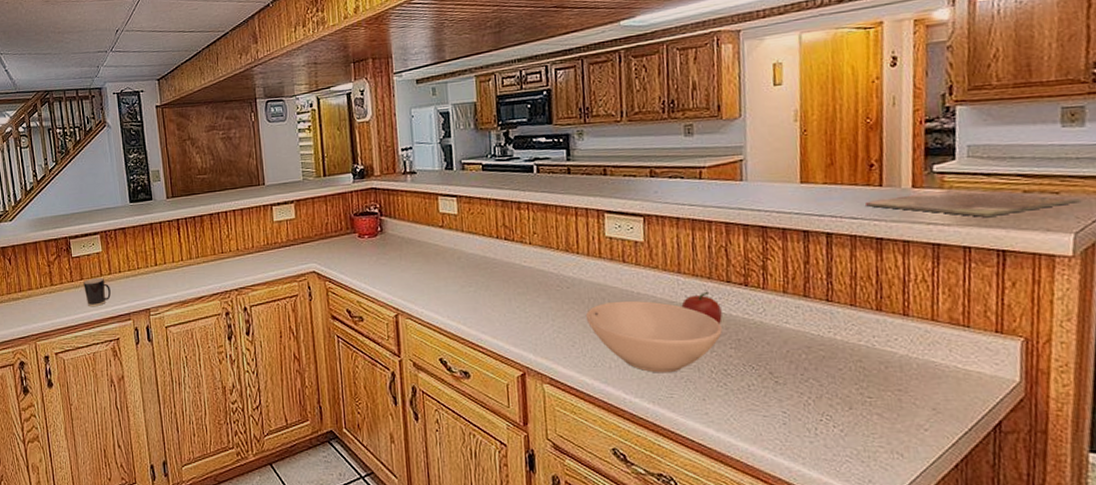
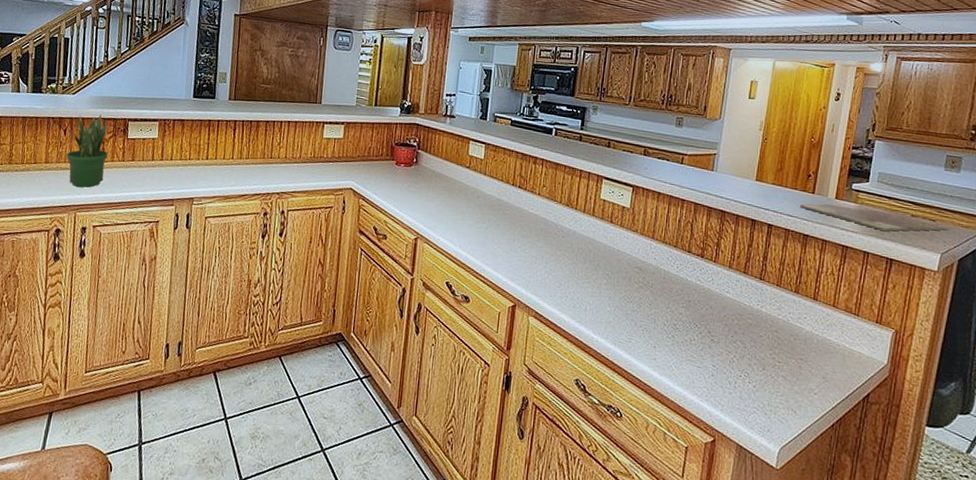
planter: none [15,237,56,315] -> present [67,114,110,188]
mug: present [82,277,111,306] -> none [133,161,159,188]
bowl: present [585,300,722,373] -> none [573,254,678,321]
fruit: present [681,291,723,324] -> none [650,257,681,286]

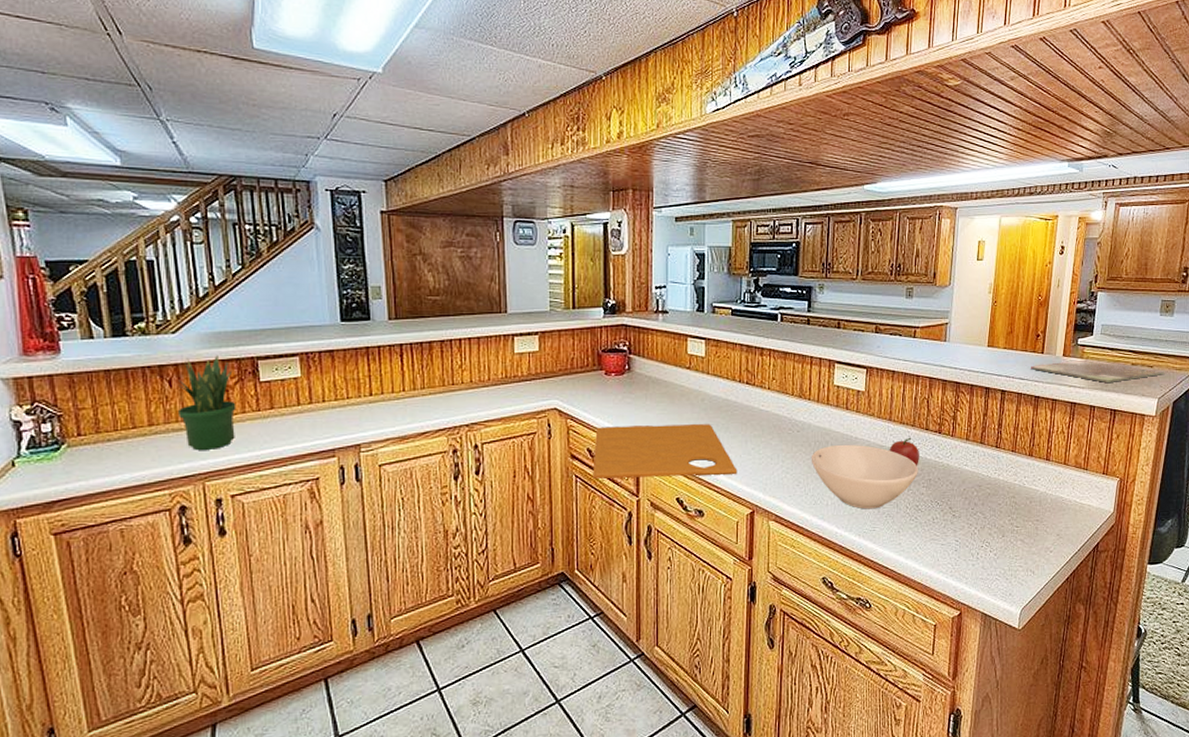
cutting board: none [375,209,504,268] -> present [592,423,738,479]
bowl: none [573,254,678,321] -> present [811,444,918,510]
fruit: none [650,257,681,286] -> present [889,437,921,466]

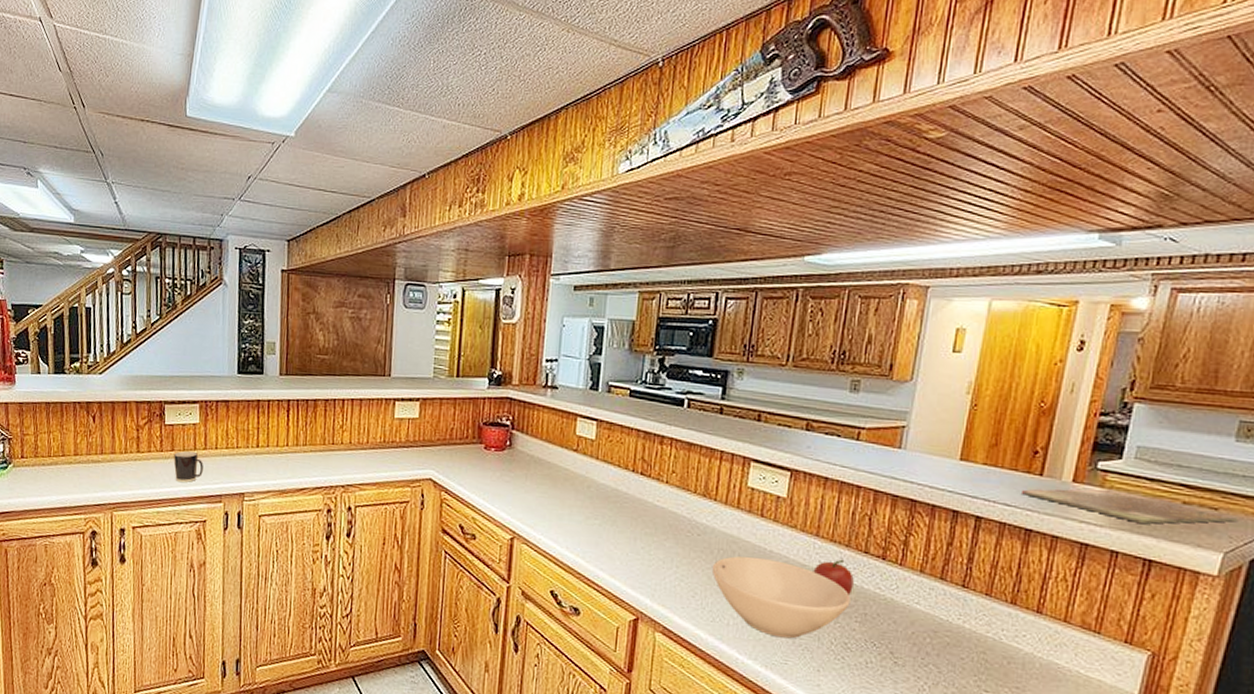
planter: present [178,355,236,450] -> none [98,397,144,483]
mug: none [273,407,310,440] -> present [173,450,203,482]
cutting board: present [592,423,738,479] -> none [462,503,623,574]

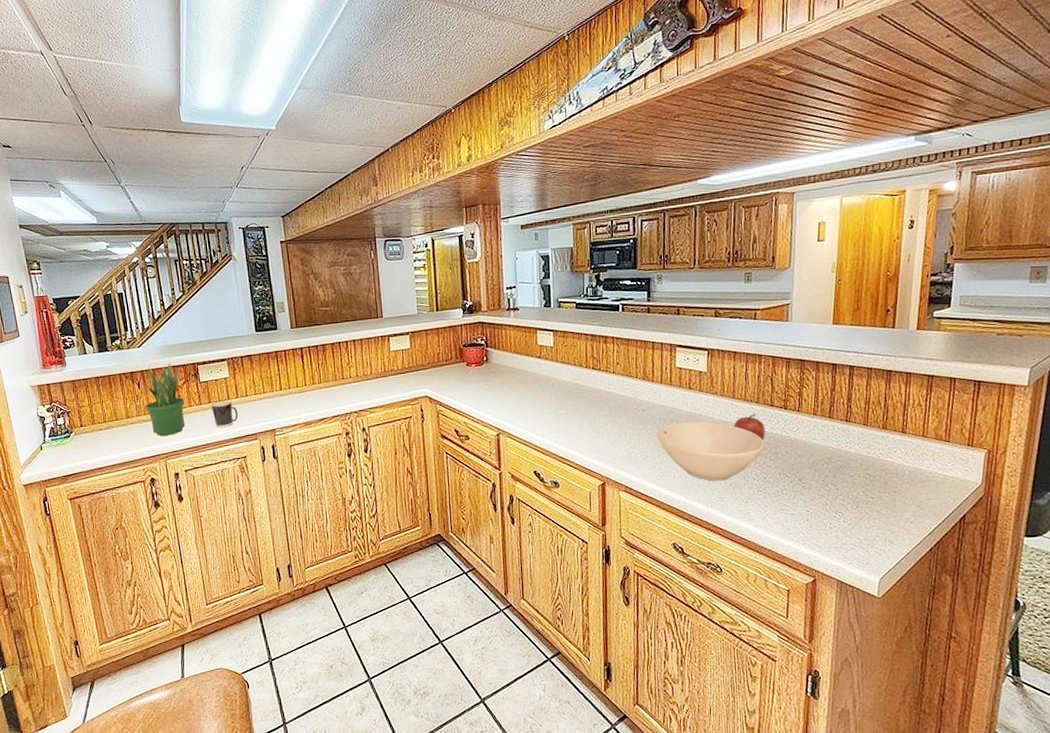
planter: none [98,397,144,483] -> present [144,363,185,436]
magazine: present [1022,488,1241,524] -> none [881,331,1039,355]

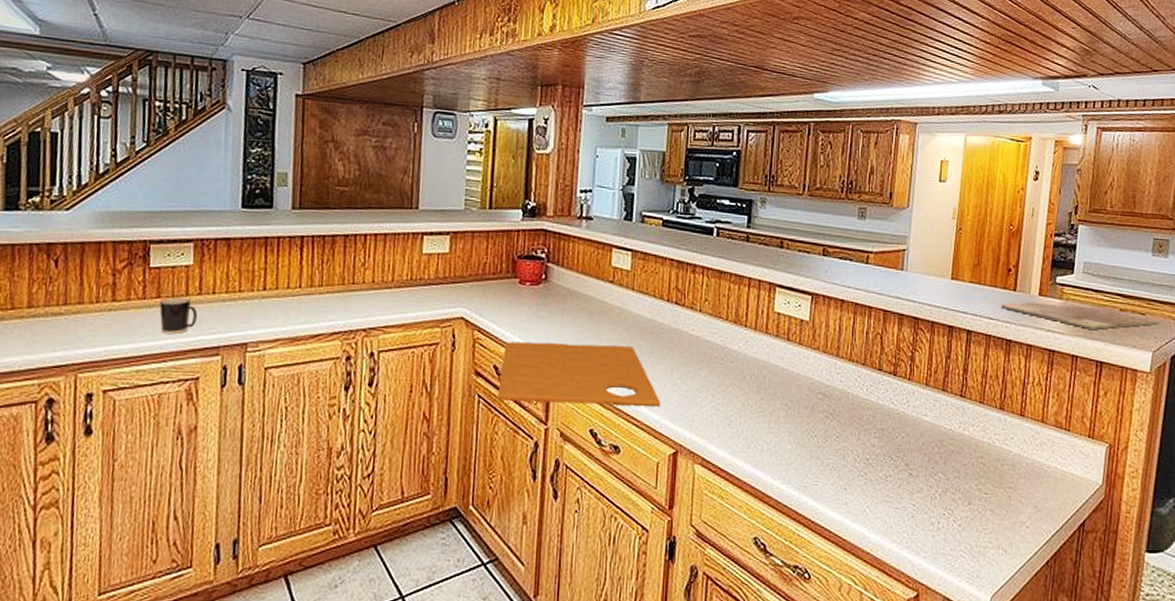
planter: present [144,363,185,436] -> none [60,236,123,338]
cutting board: none [460,405,588,455] -> present [497,341,661,406]
bowl: present [656,421,765,481] -> none [745,380,869,460]
fruit: present [733,413,766,441] -> none [835,377,872,412]
magazine: none [881,331,1039,355] -> present [1001,300,1161,331]

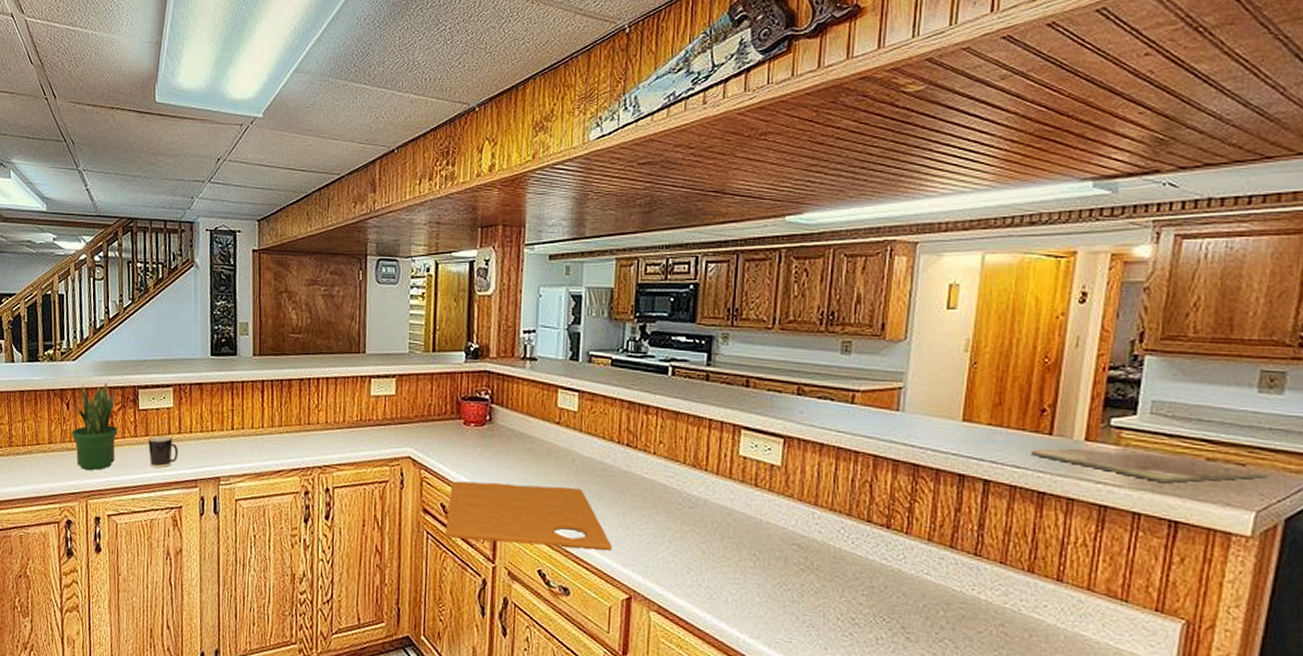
planter: none [60,236,123,338] -> present [72,382,118,470]

